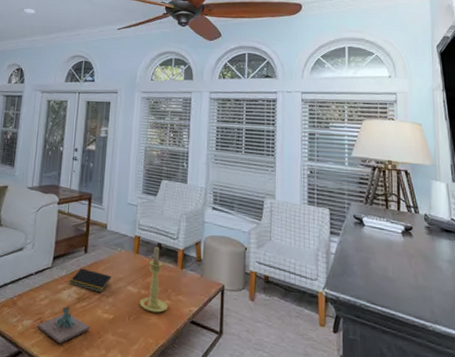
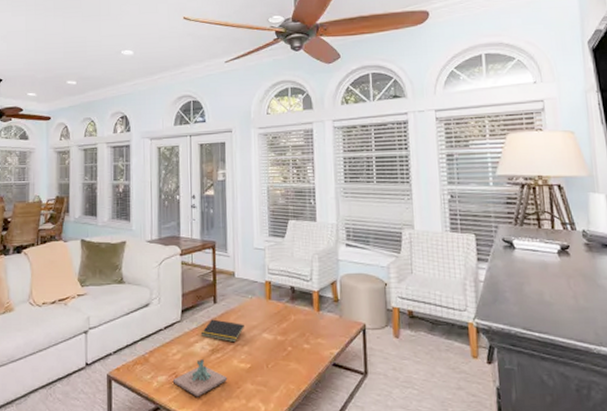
candle holder: present [139,246,168,313] -> none [276,290,307,358]

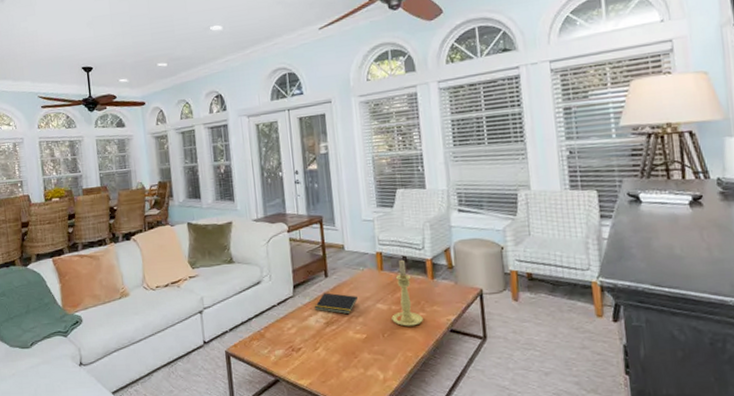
architectural model: present [172,358,228,397] -> none [289,331,345,369]
candle holder: none [276,290,307,358] -> present [391,259,423,327]

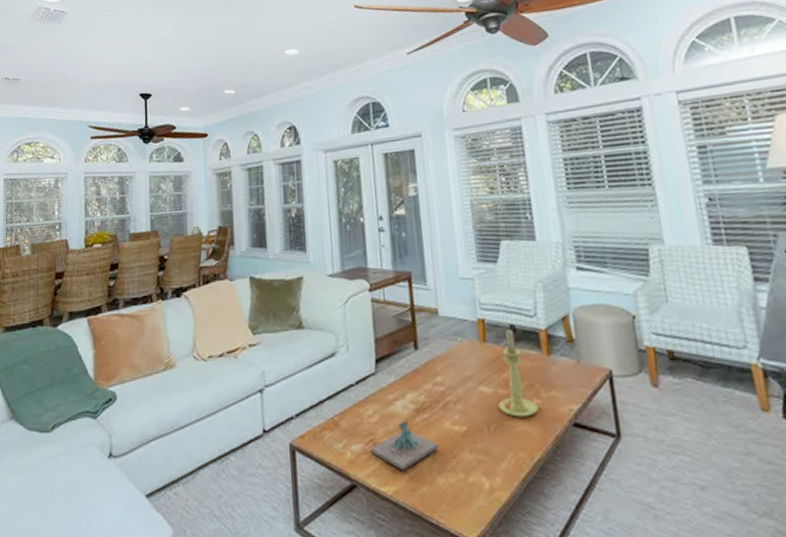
architectural model: none [289,331,345,369] -> present [370,420,440,471]
notepad: present [314,292,358,315] -> none [401,369,455,399]

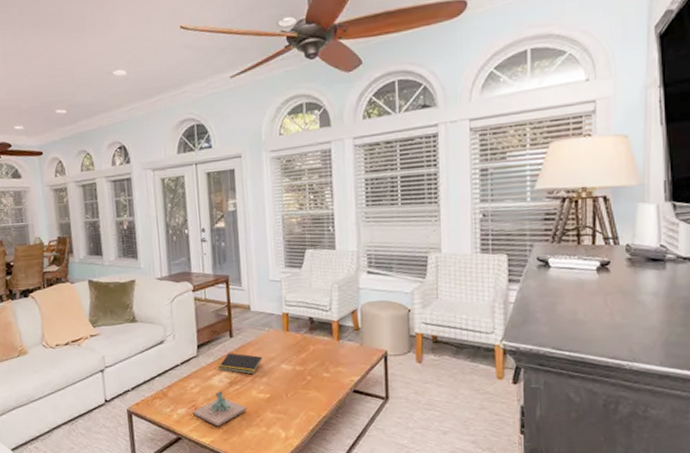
notepad: none [401,369,455,399] -> present [218,353,262,375]
candle holder: present [498,329,539,417] -> none [296,320,327,387]

